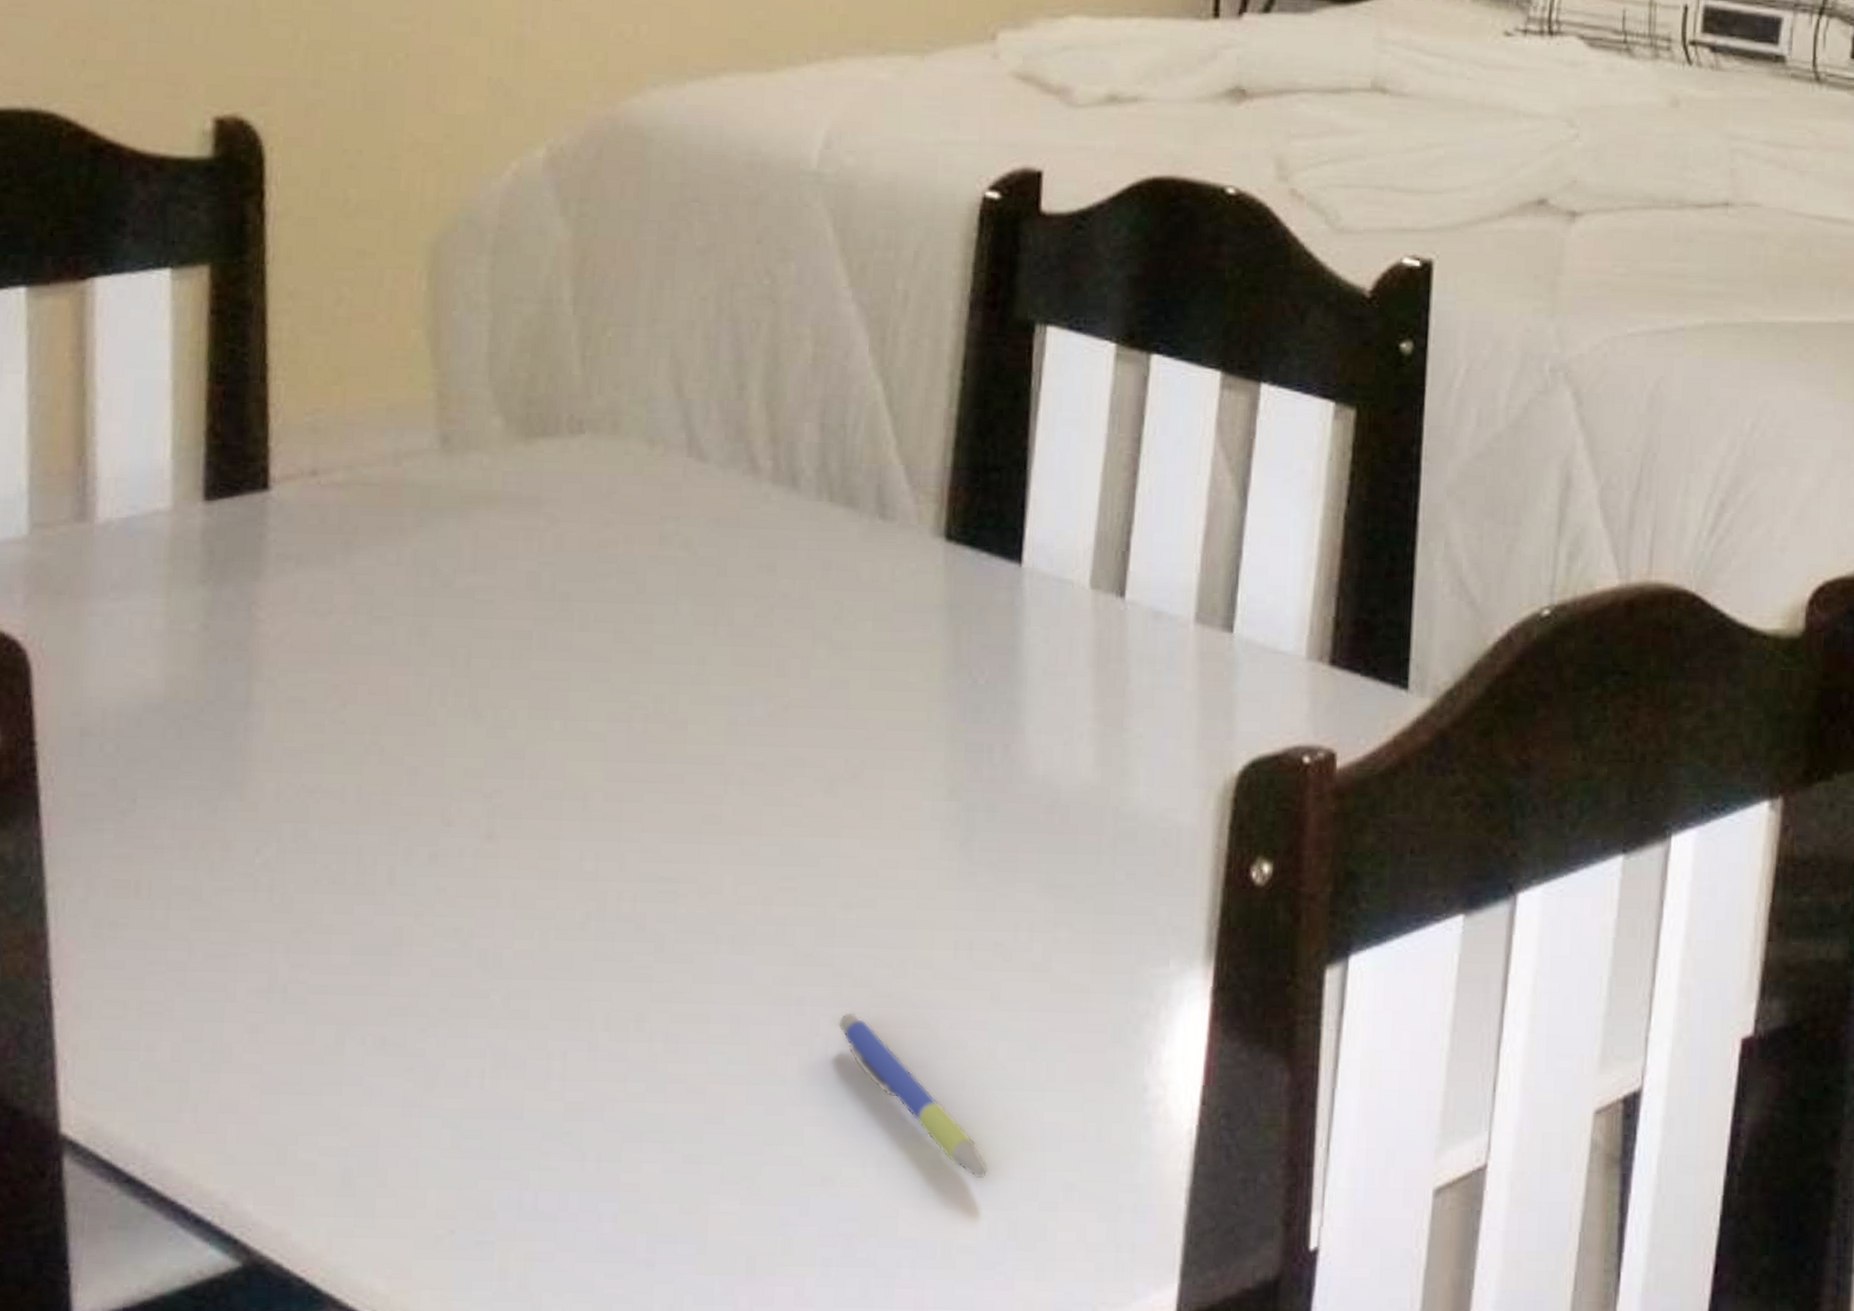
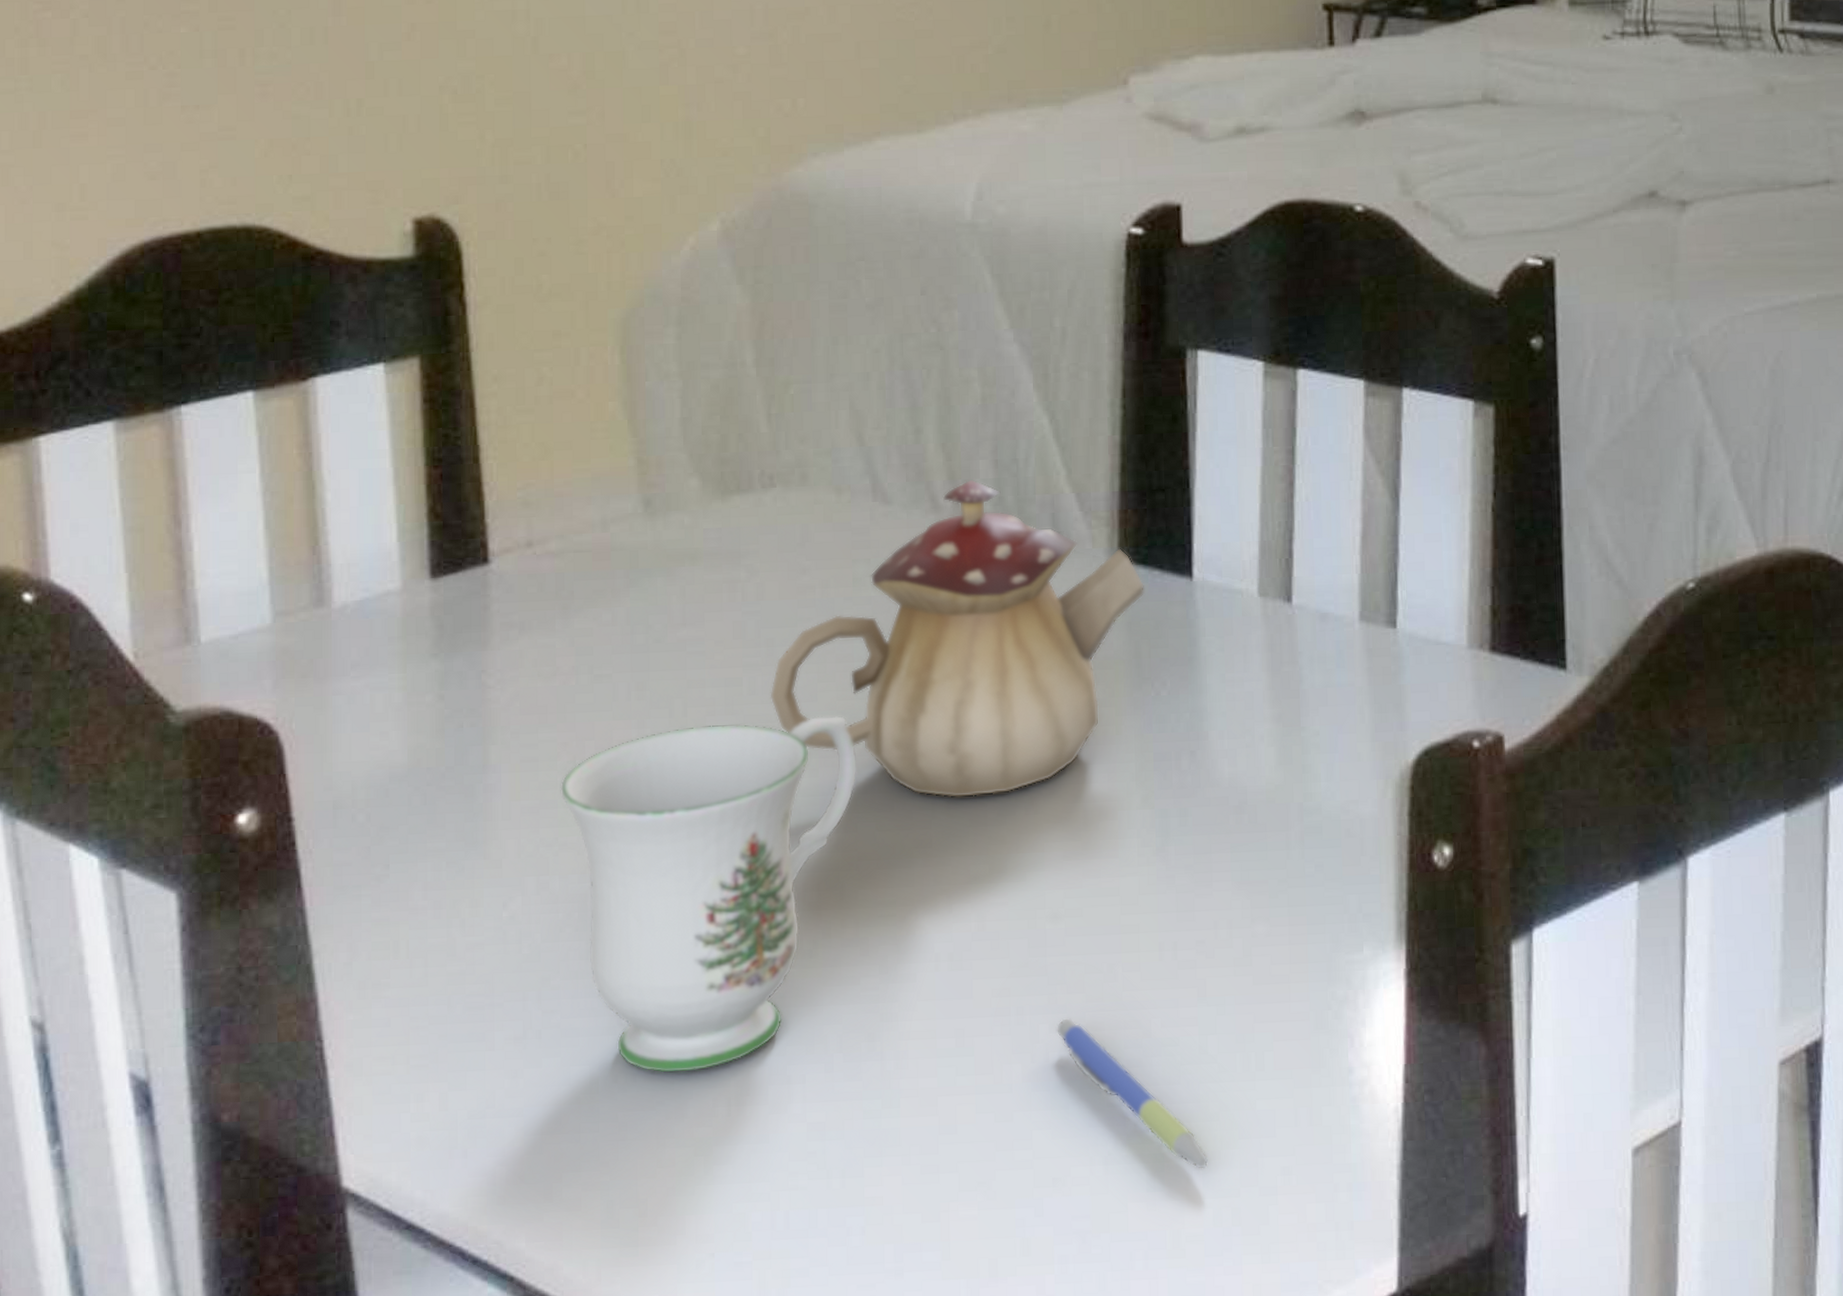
mug: none [327,677,649,1040] -> present [560,715,857,1074]
teapot: none [560,442,971,775] -> present [770,479,1145,798]

